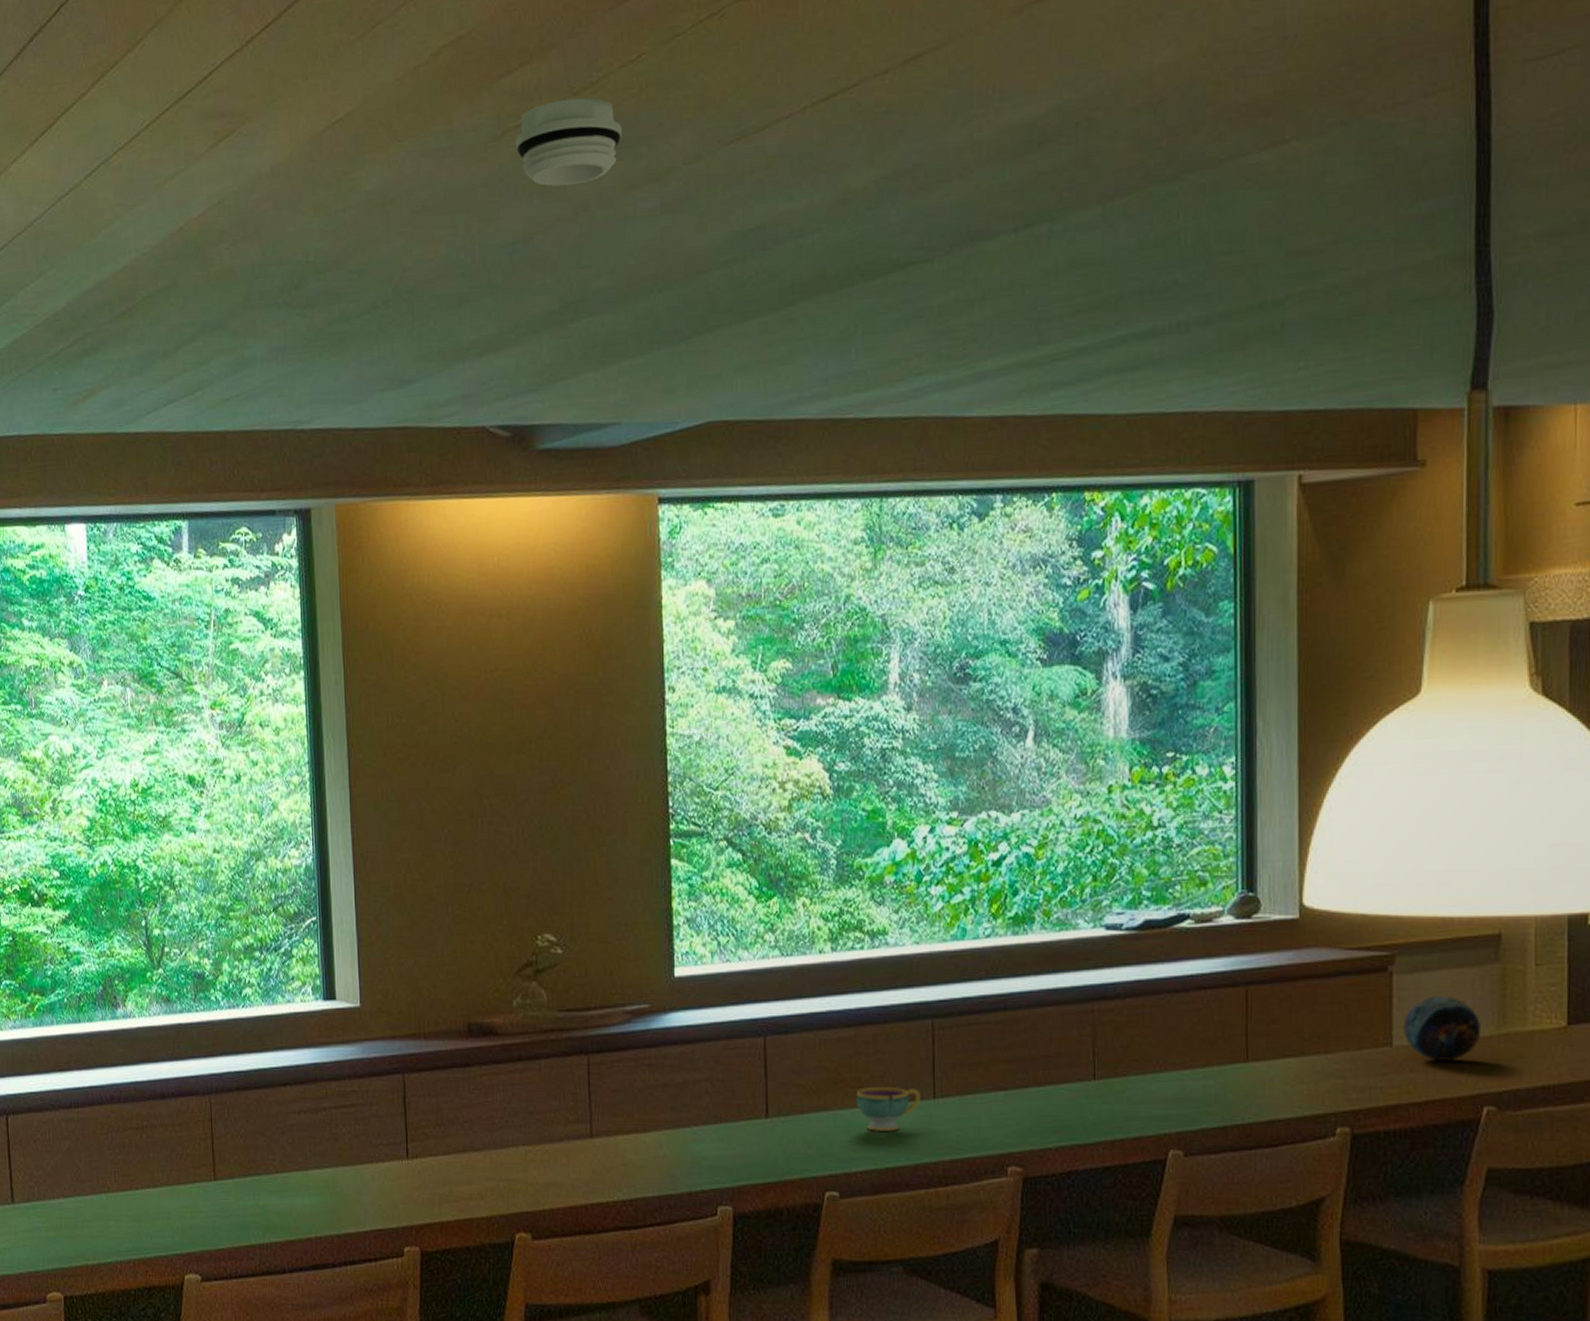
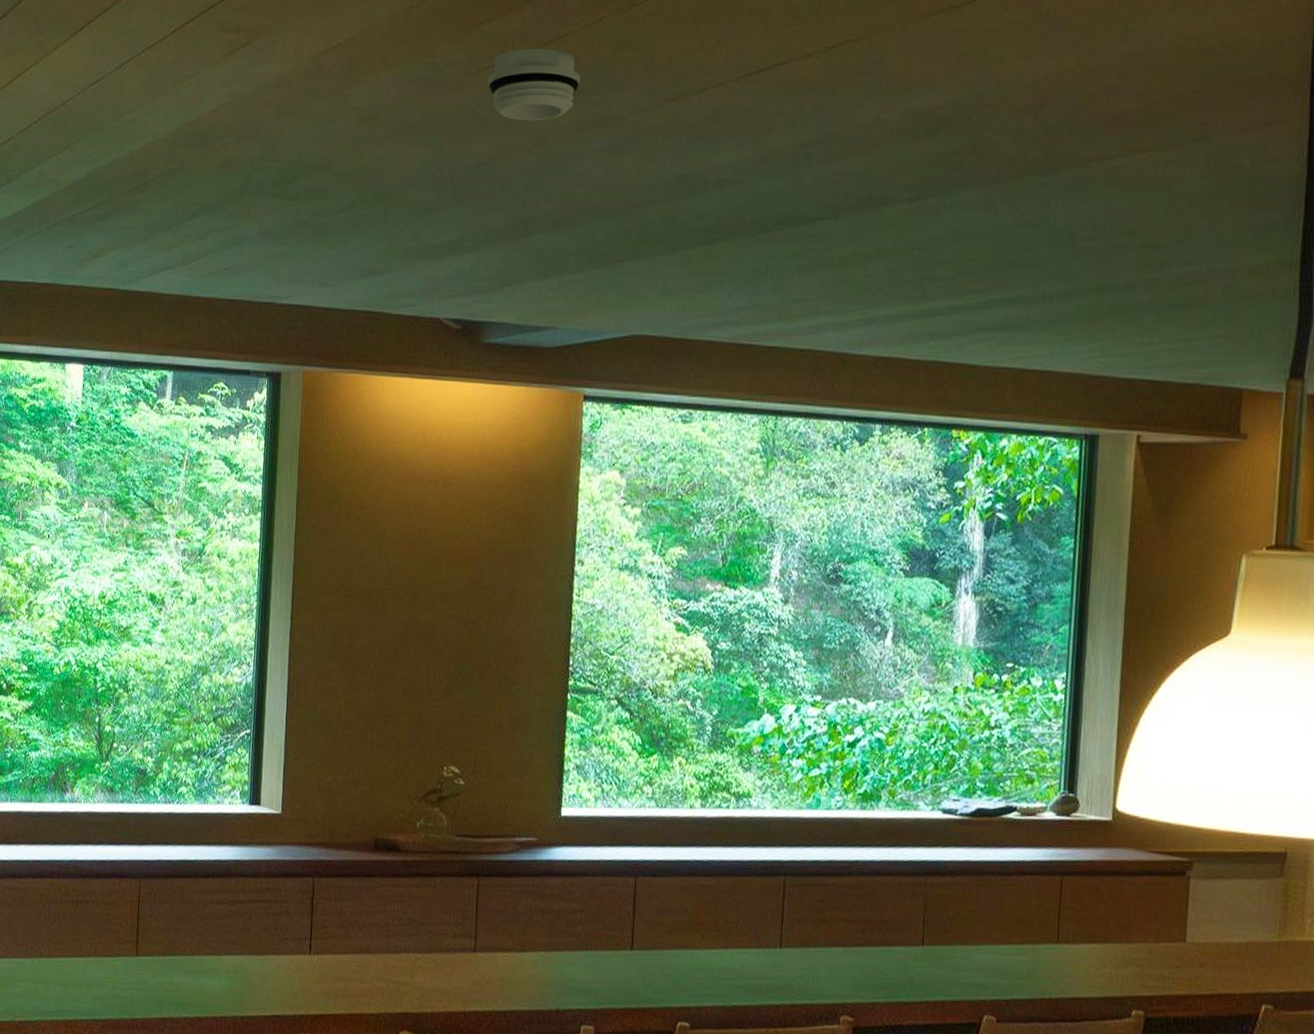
teacup: present [856,1086,920,1131] -> none [711,931,769,973]
decorative orb: present [1403,996,1482,1060] -> none [1196,901,1265,961]

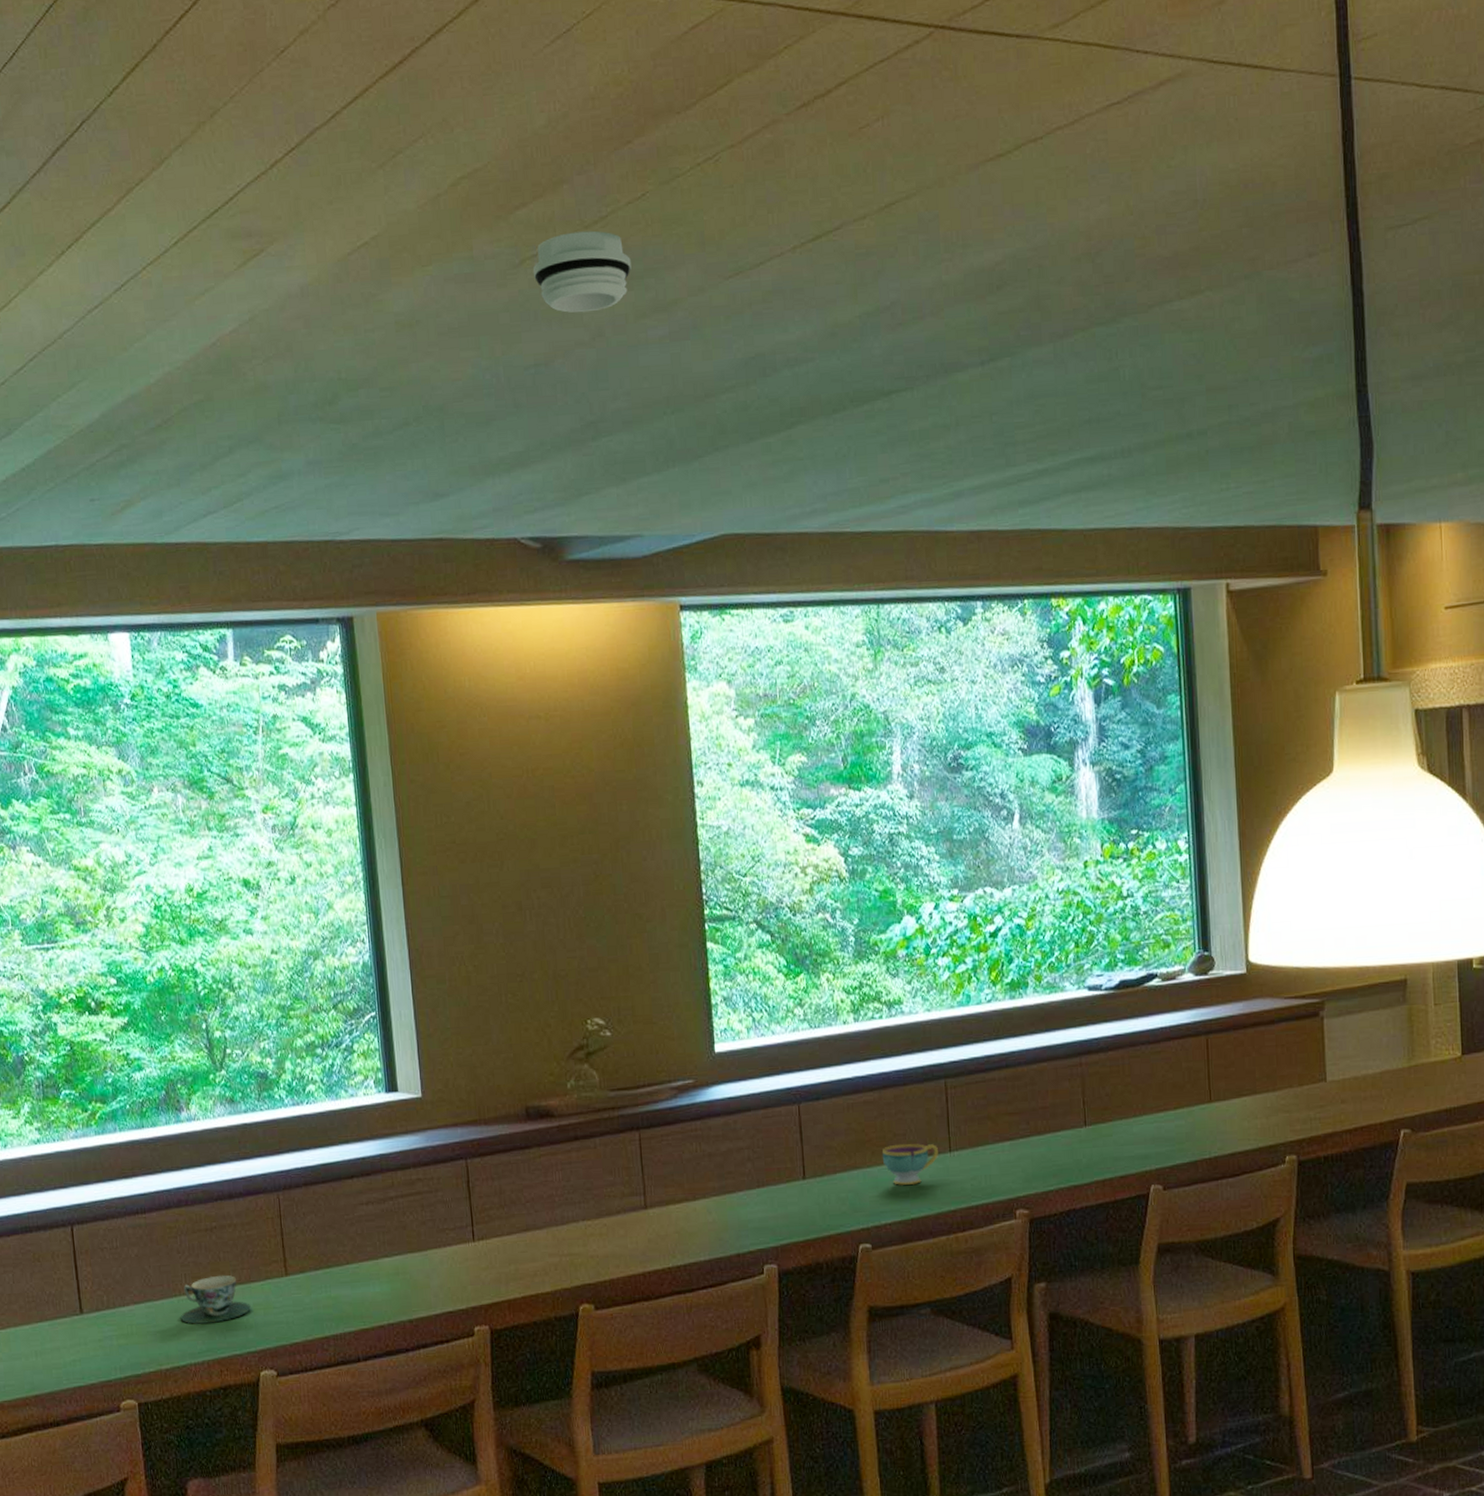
teacup: none [38,945,101,988] -> present [180,1275,251,1324]
teacup: none [711,931,769,973] -> present [882,1143,938,1185]

